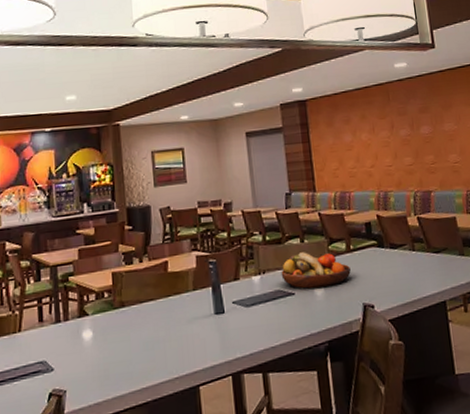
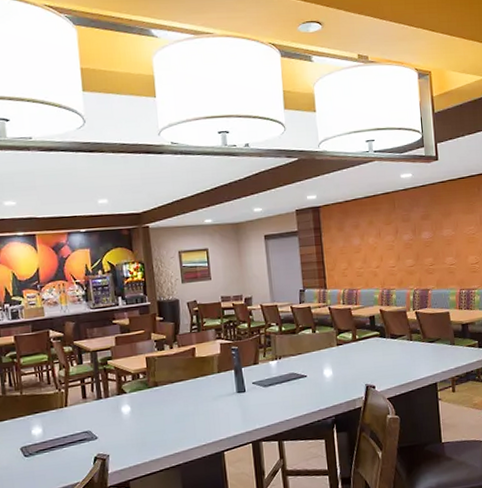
fruit bowl: present [281,252,351,289] -> none [295,341,356,372]

